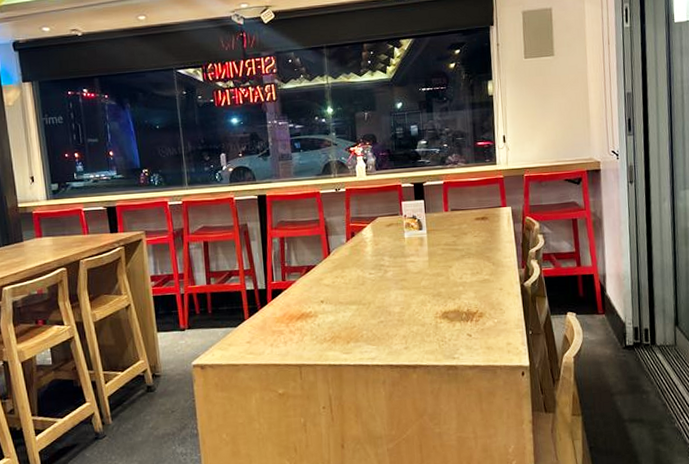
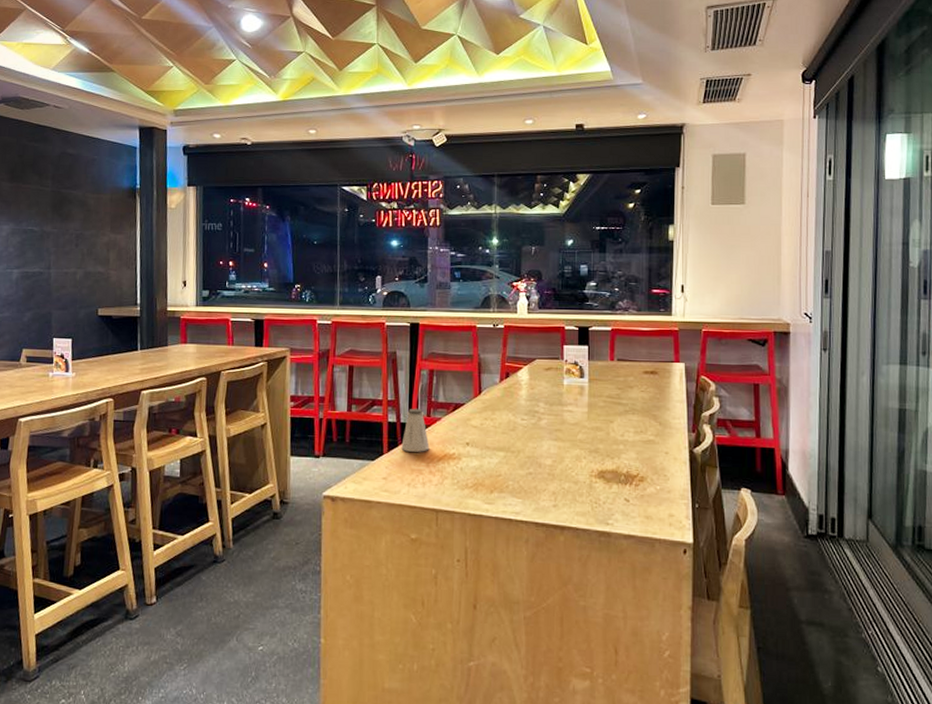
saltshaker: none [261,274,288,315] -> present [401,408,430,452]

